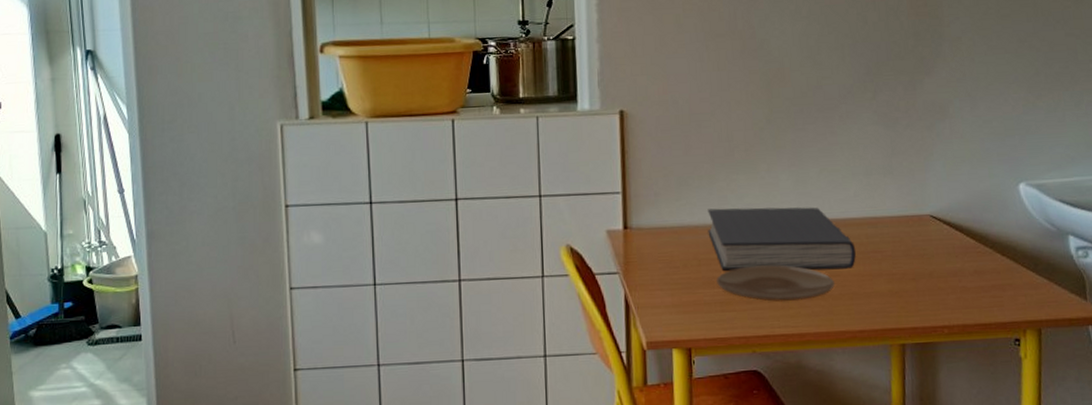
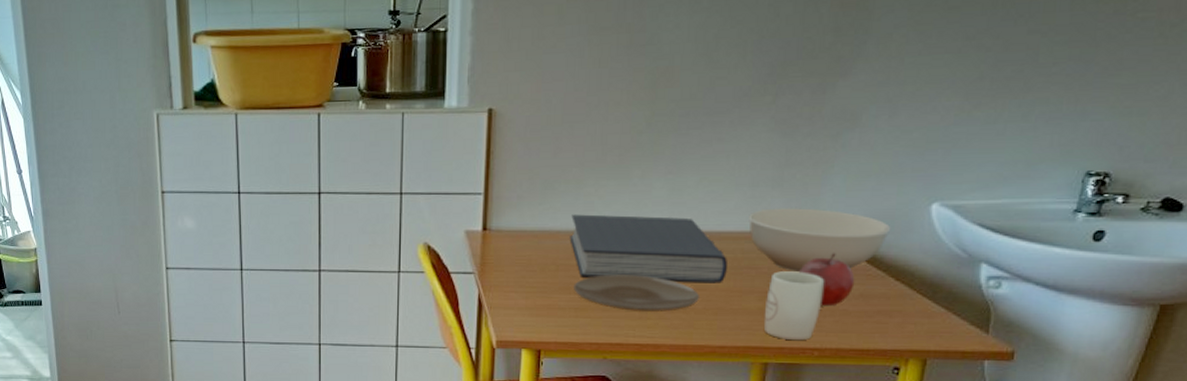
bowl: none [867,192,990,253] -> present [748,208,891,271]
mug: none [894,252,944,320] -> present [763,271,824,341]
apple: none [919,233,968,285] -> present [799,253,855,307]

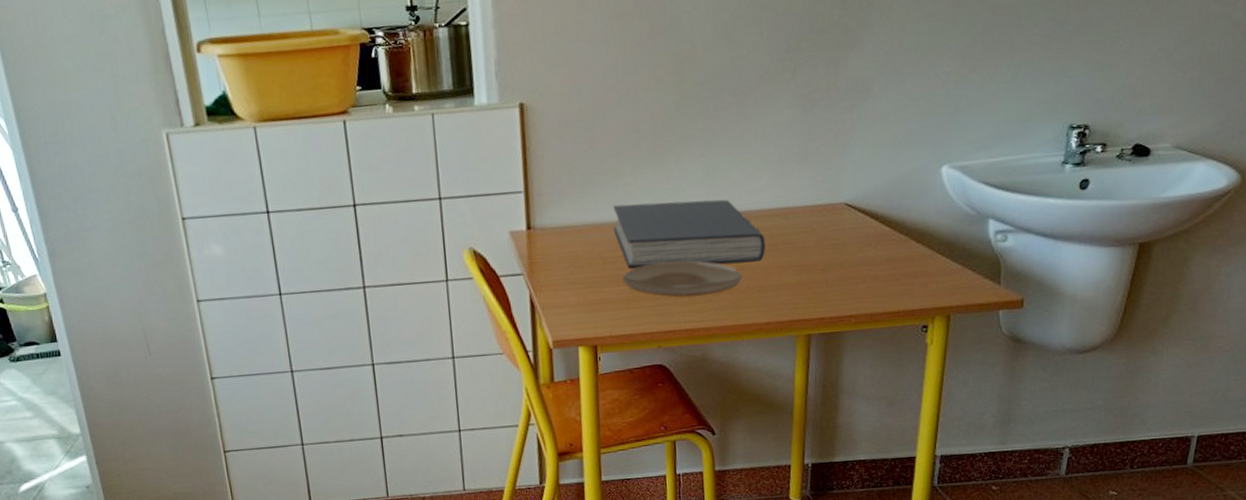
bowl: present [748,208,891,271] -> none [780,180,909,243]
mug: present [763,271,824,341] -> none [802,242,854,310]
apple: present [799,253,855,307] -> none [831,222,881,274]

